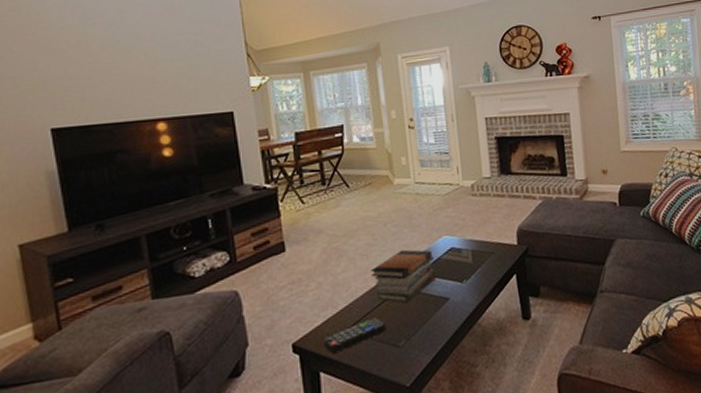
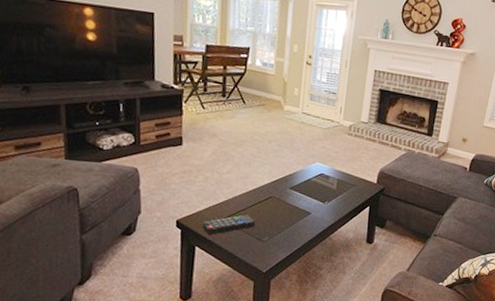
book stack: present [371,249,436,303] -> none [250,166,305,209]

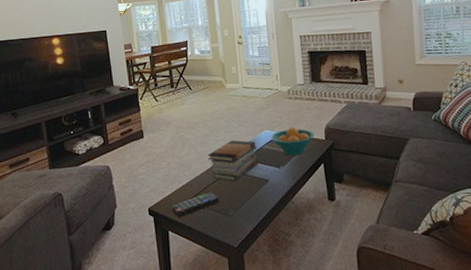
book stack: none [250,166,305,209] -> present [208,140,258,182]
fruit bowl: none [322,164,367,194] -> present [271,127,315,156]

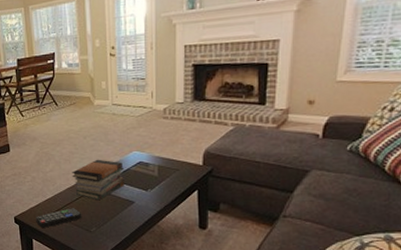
fruit bowl: present [271,127,315,156] -> none [141,149,190,179]

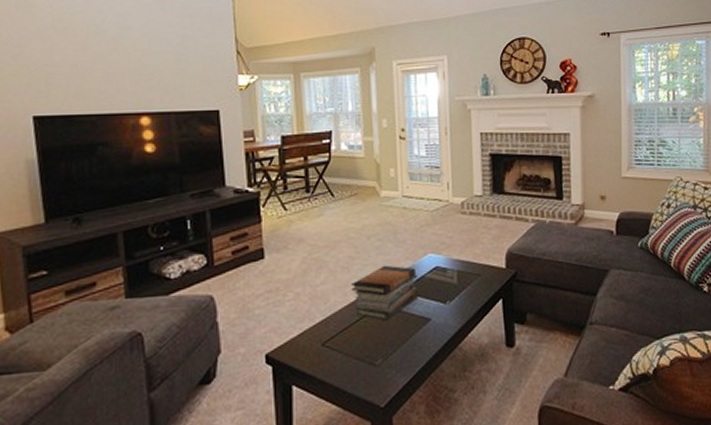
remote control: present [36,208,82,228] -> none [298,333,364,367]

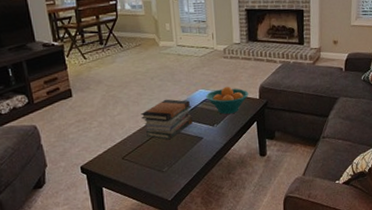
fruit bowl: none [437,250,493,288] -> present [206,86,249,114]

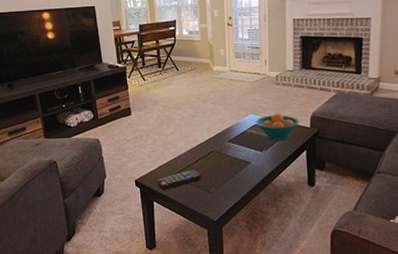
remote control: none [105,150,154,174] -> present [157,170,202,190]
book stack: present [141,99,193,140] -> none [192,122,241,162]

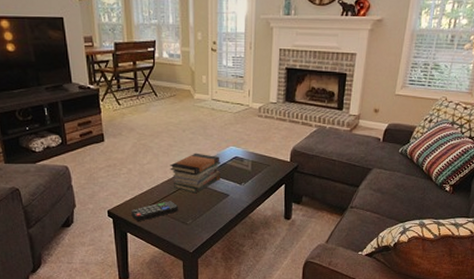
book stack: none [192,122,241,162] -> present [170,153,220,194]
fruit bowl: present [256,113,300,141] -> none [236,146,280,174]

